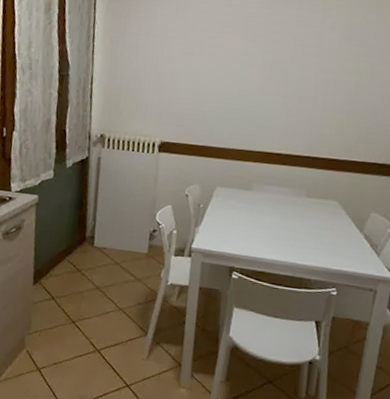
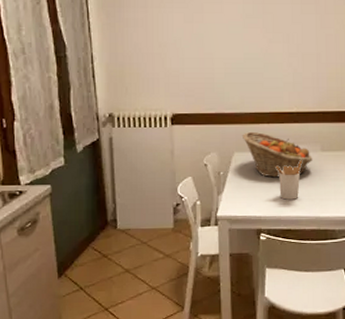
fruit basket: none [227,168,296,218] -> present [243,131,313,178]
utensil holder: none [256,203,285,243] -> present [275,160,302,200]

